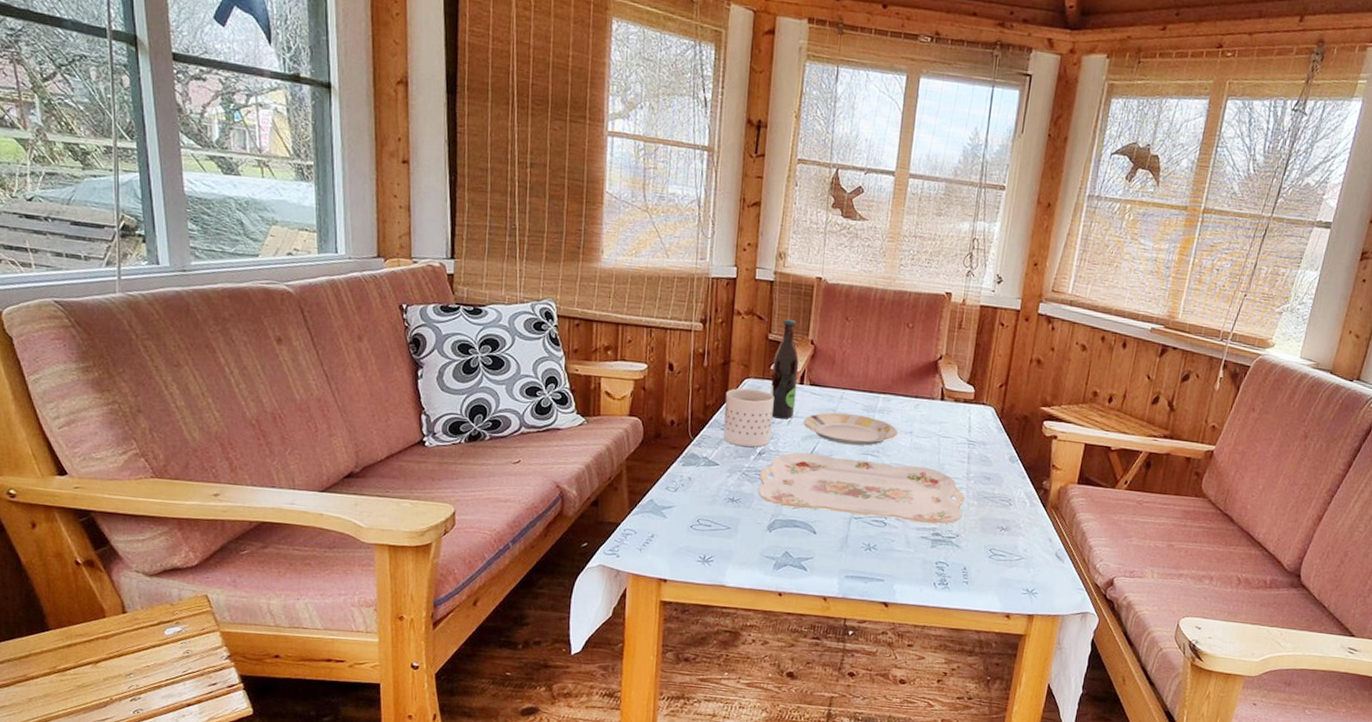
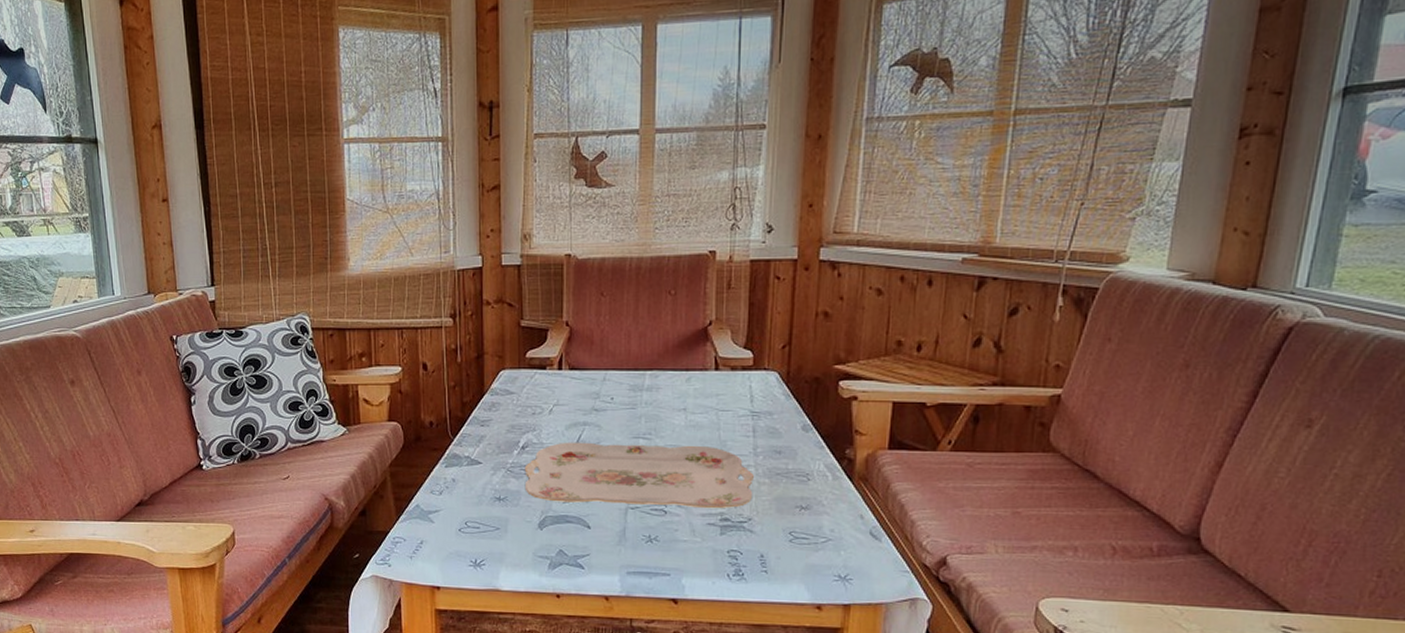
mug: present [723,388,774,447] -> none [482,380,533,442]
bottle: present [770,318,799,420] -> none [528,302,556,409]
plate: present [803,412,899,446] -> none [565,396,671,430]

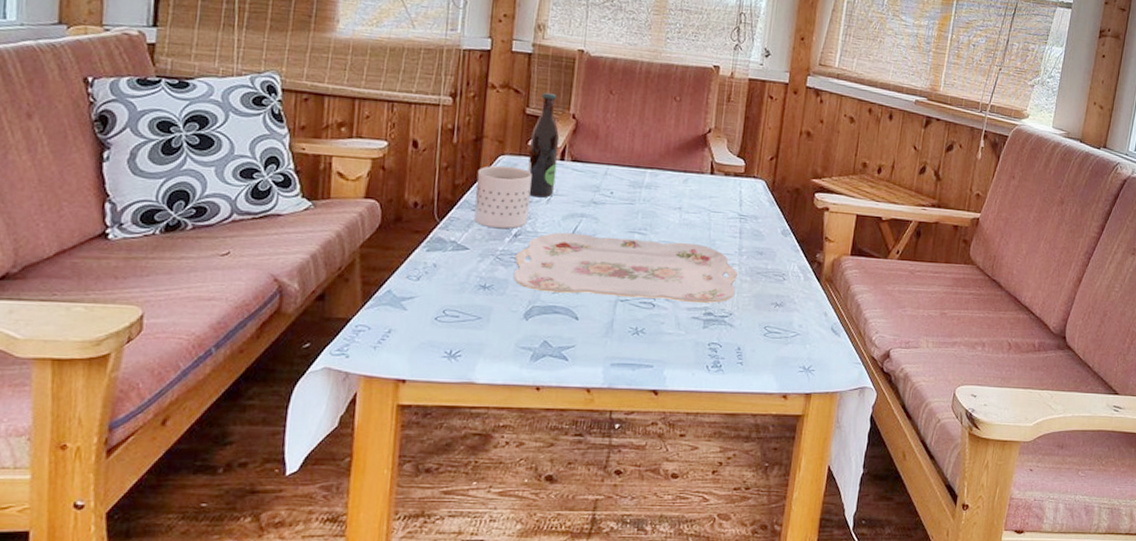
mug: none [482,380,533,442] -> present [474,165,532,229]
bottle: none [528,302,556,409] -> present [528,92,560,198]

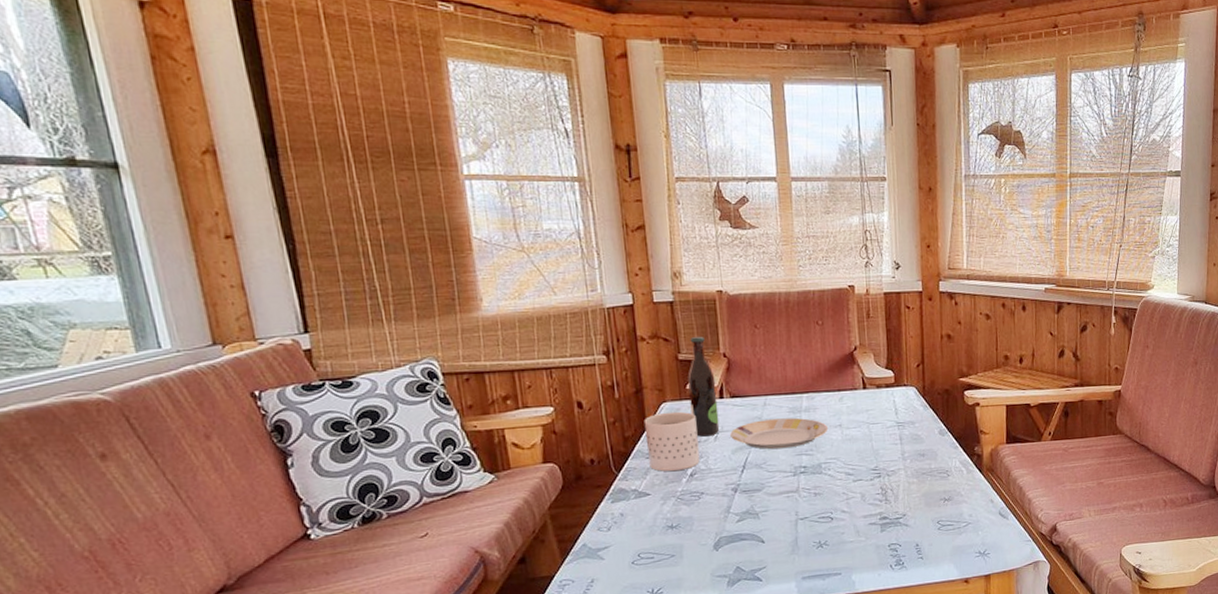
serving tray: present [513,232,737,304] -> none [694,456,905,523]
plate: none [564,189,668,224] -> present [730,417,829,449]

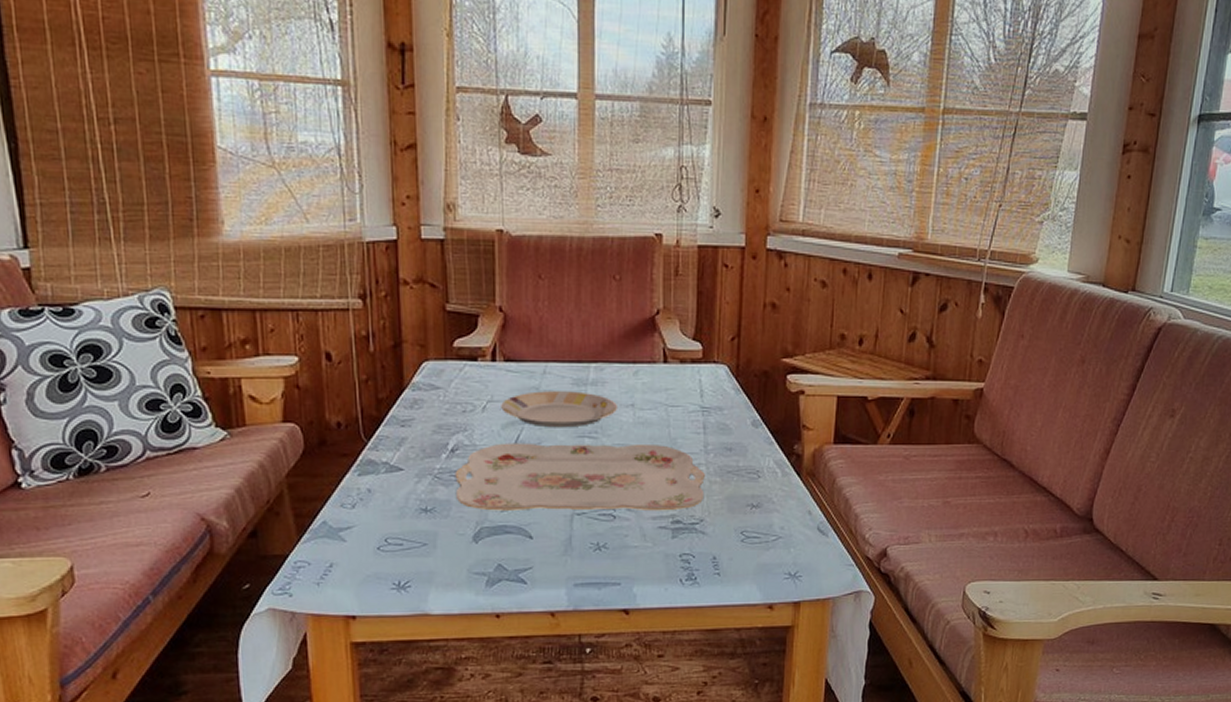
mug: present [644,411,700,472] -> none [401,373,464,445]
bottle: present [688,336,720,437] -> none [456,283,489,406]
serving tray: none [694,456,905,523] -> present [455,442,705,511]

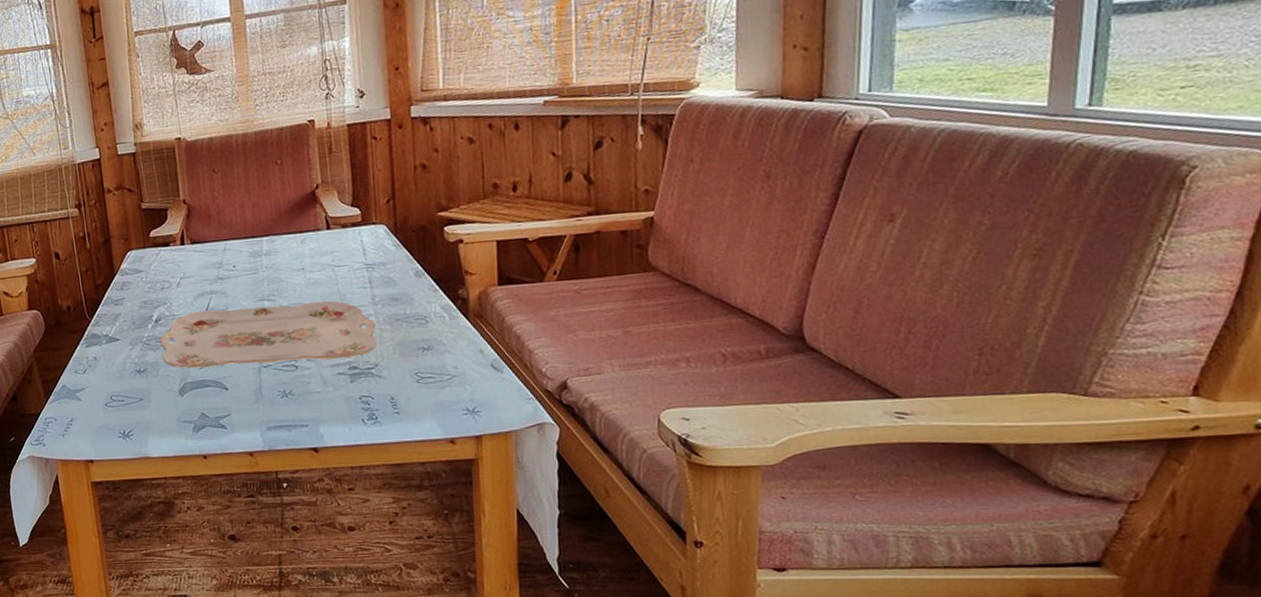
plate: present [501,391,618,428] -> none [192,262,291,295]

